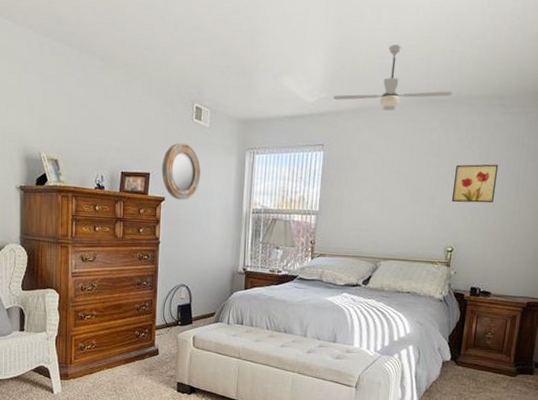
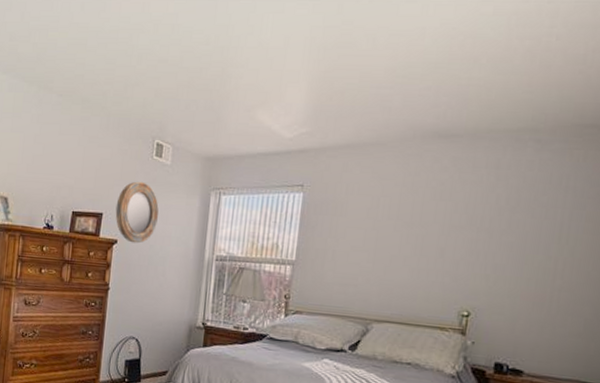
ceiling fan: present [332,45,453,111] -> none [315,72,470,148]
wall art: present [451,164,499,203] -> none [467,211,533,259]

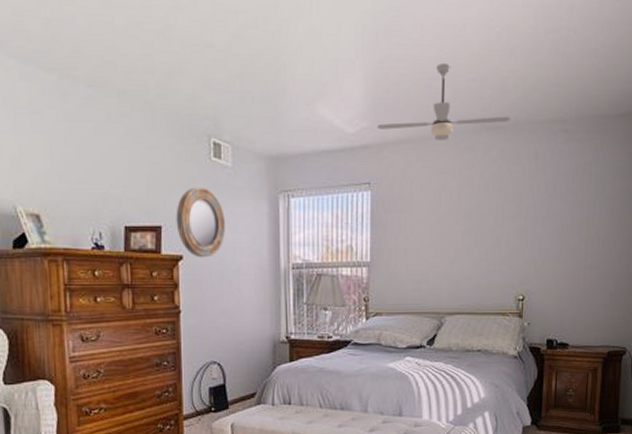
ceiling fan: none [315,72,470,148] -> present [376,63,511,141]

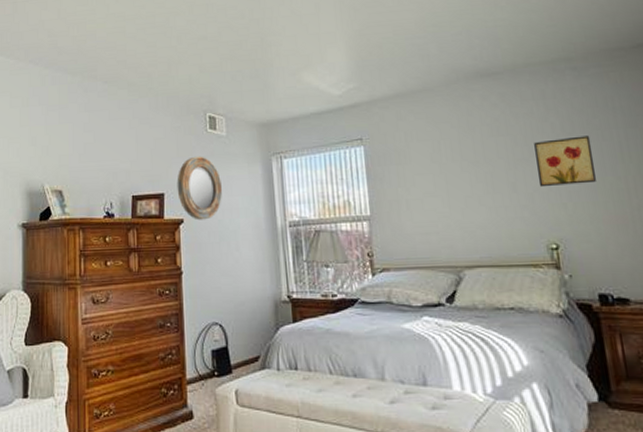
ceiling fan: present [376,63,511,141] -> none [363,22,507,93]
wall art: none [518,198,567,244] -> present [534,135,598,188]

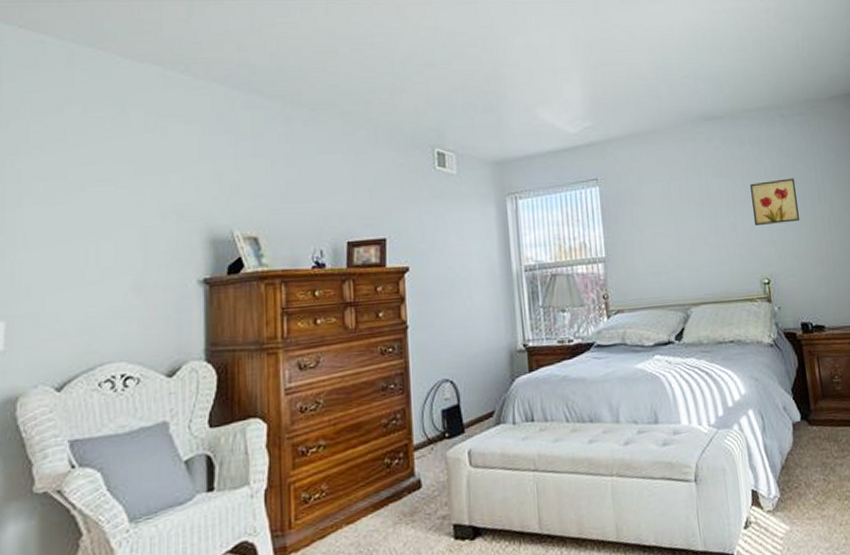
home mirror: present [177,156,222,221] -> none [401,196,453,268]

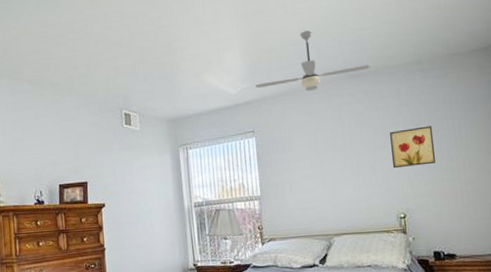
ceiling fan: none [598,64,728,134] -> present [255,30,371,92]

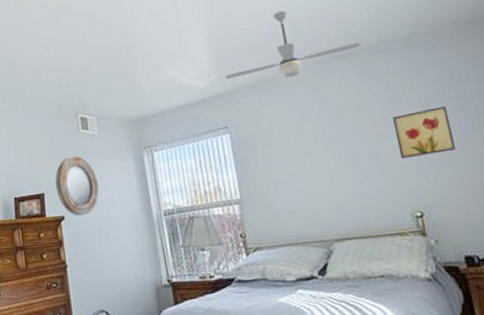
home mirror: none [98,148,138,204] -> present [55,155,99,216]

